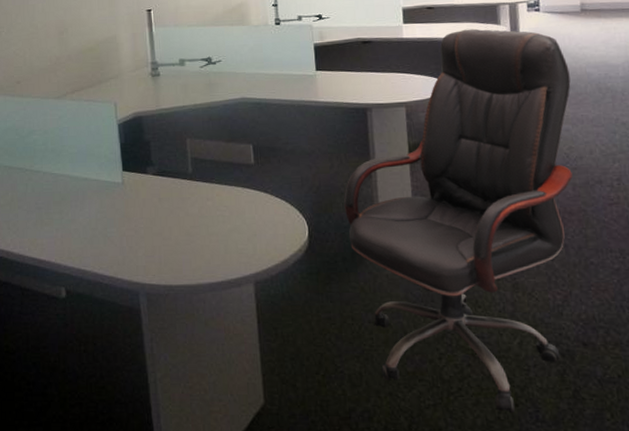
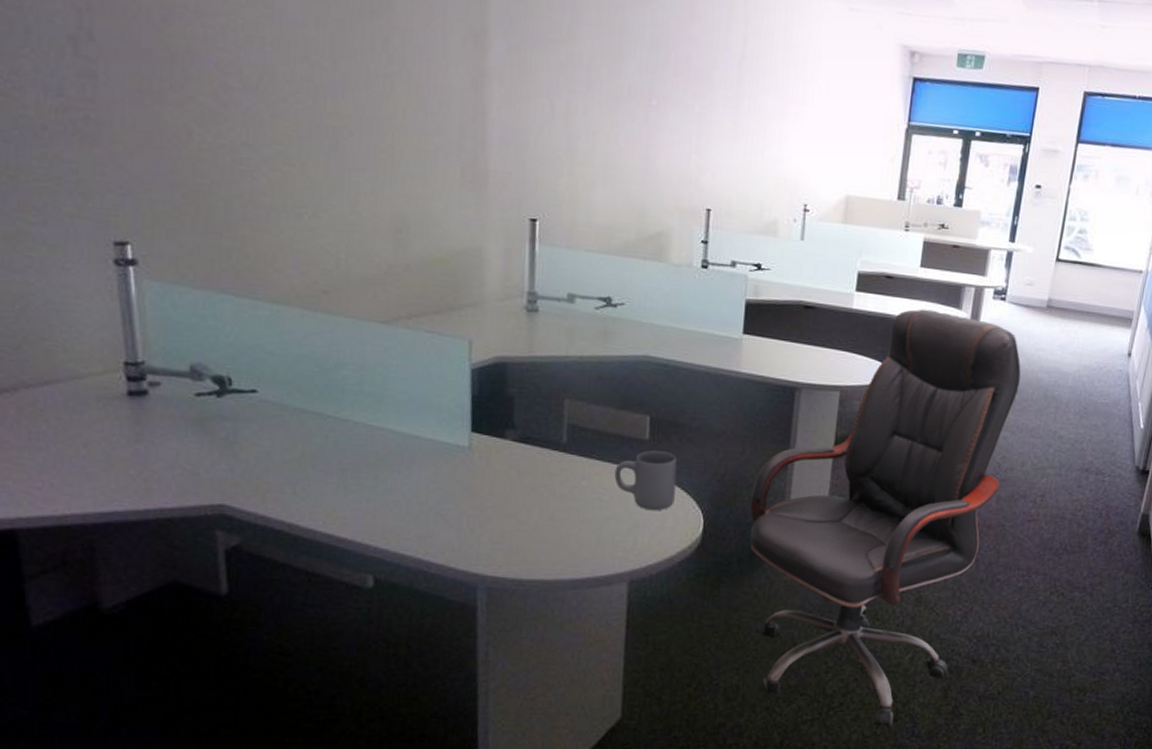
mug: none [231,172,282,222] -> present [614,450,677,511]

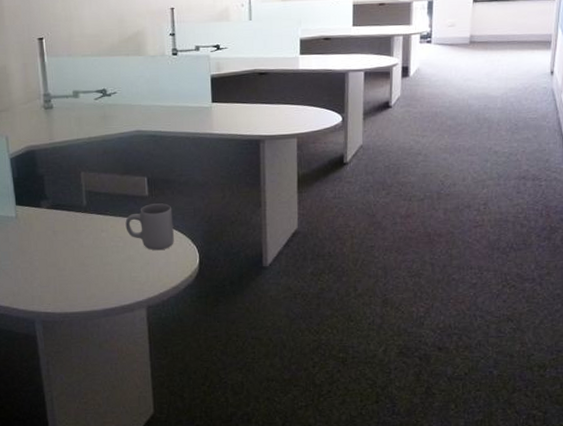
office chair: present [749,309,1021,729] -> none [233,60,453,410]

